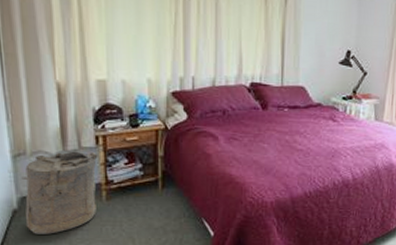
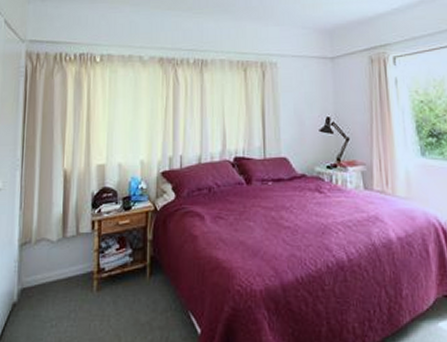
laundry hamper: present [21,151,98,234] -> none [22,237,93,331]

